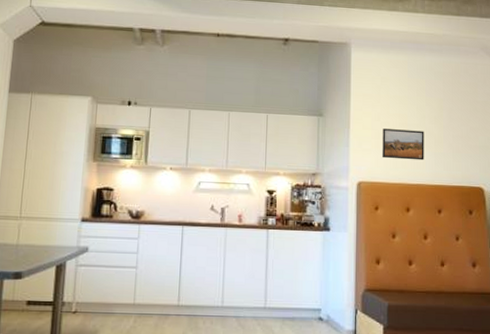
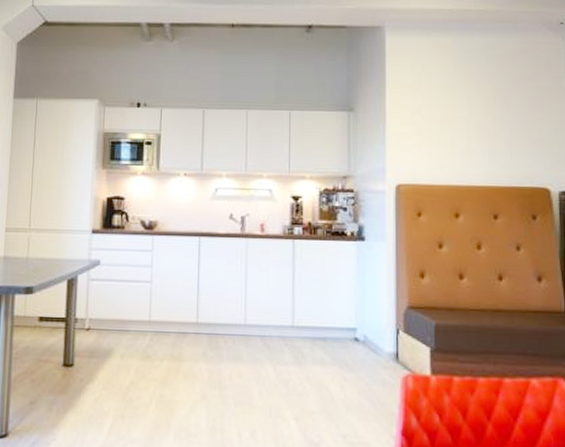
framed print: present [381,128,424,161] -> none [423,123,476,158]

